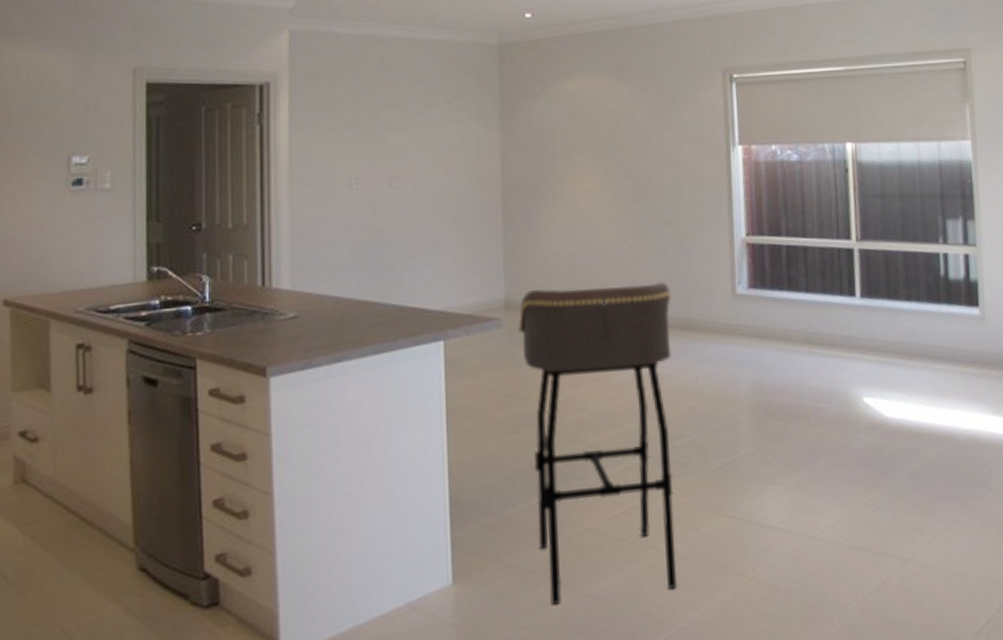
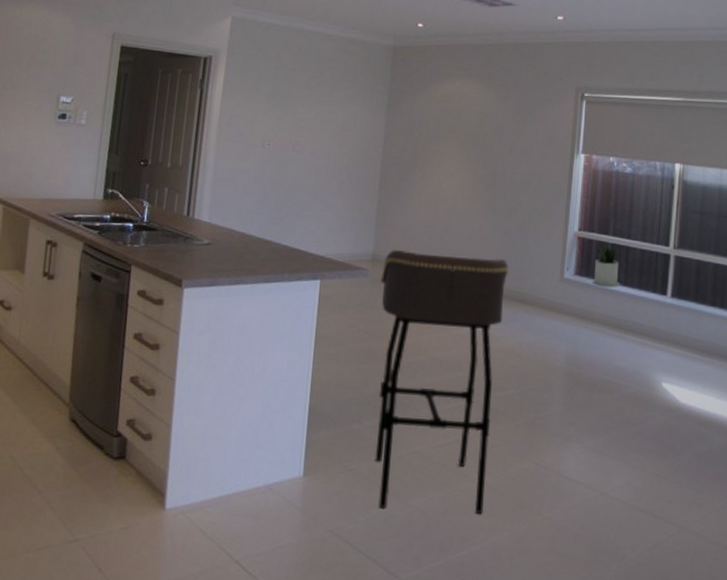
planter: none [768,246,802,298] -> present [591,243,621,288]

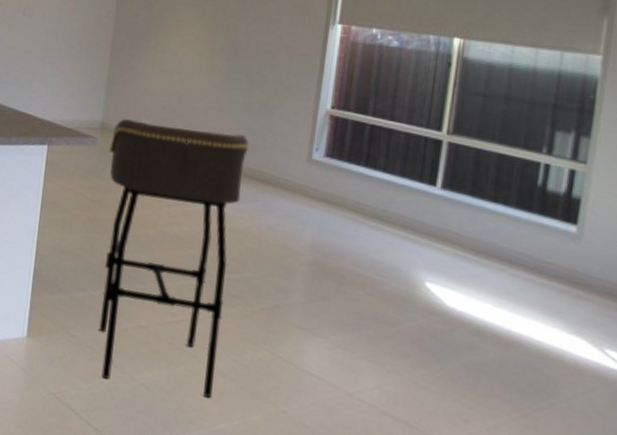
planter: present [591,243,621,288] -> none [344,124,380,174]

